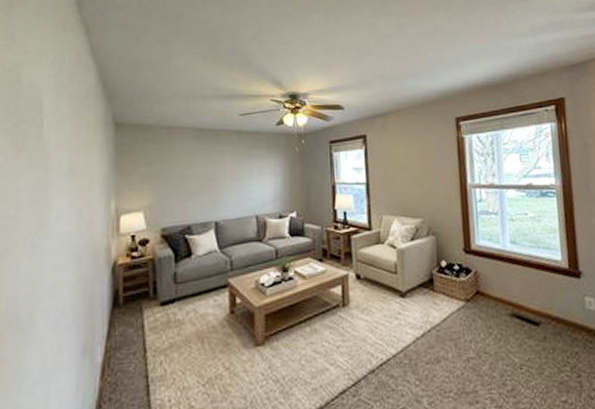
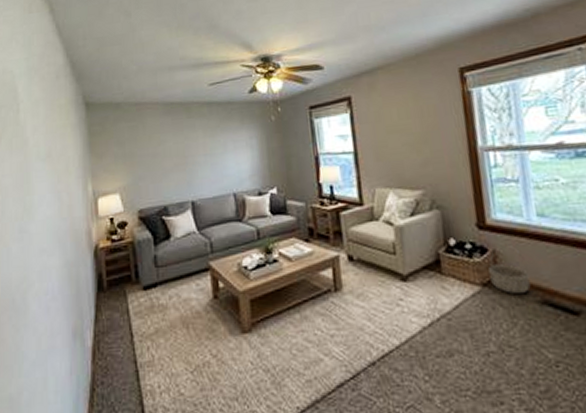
basket: none [472,265,504,309] -> present [489,242,531,295]

